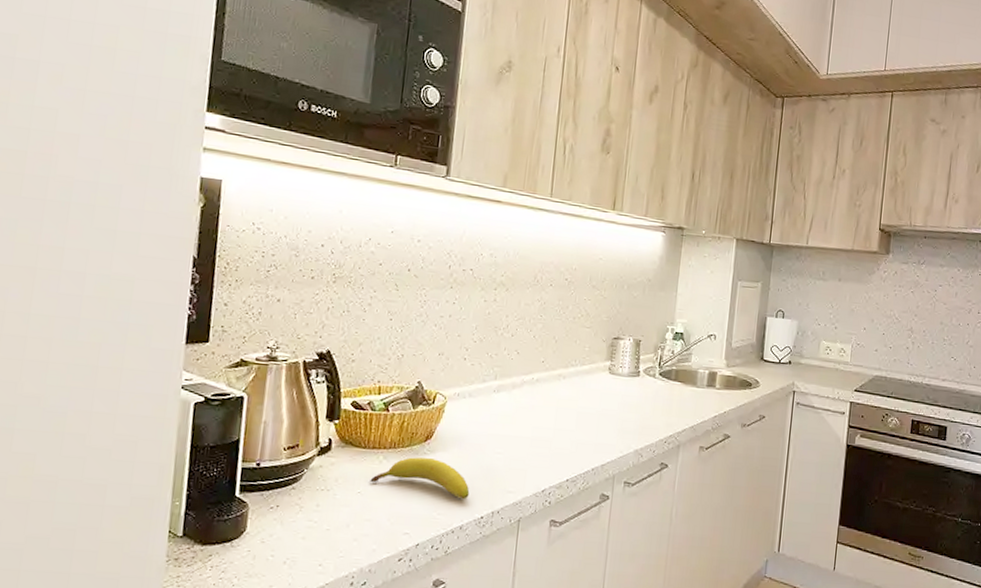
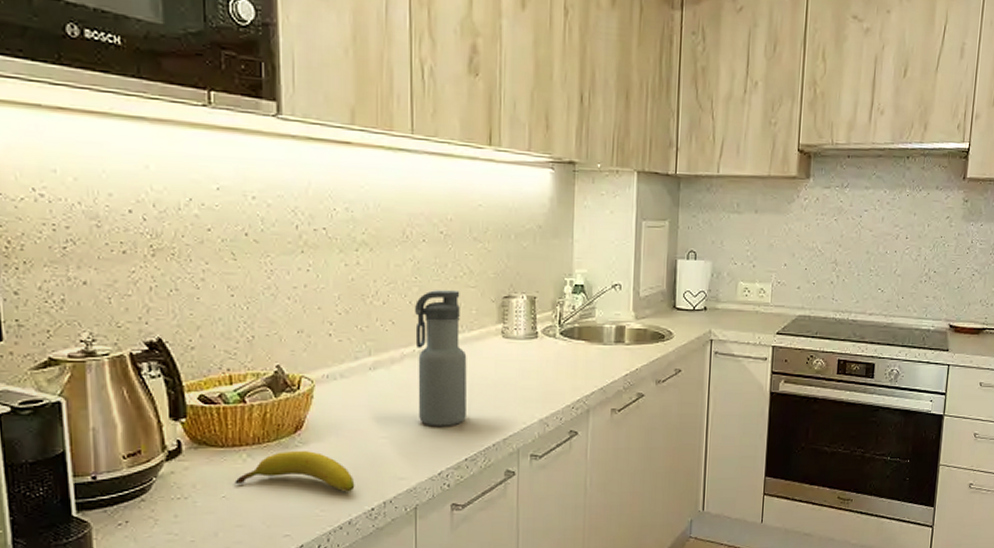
water bottle: none [531,327,577,449] -> present [415,290,467,426]

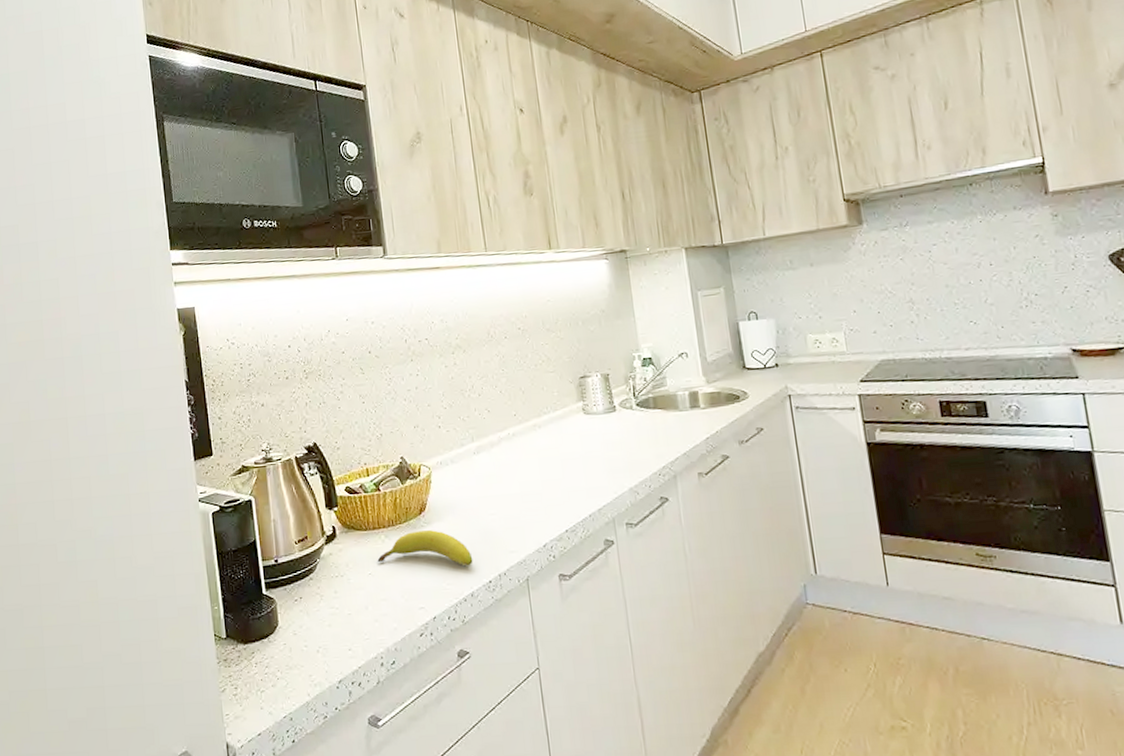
water bottle: present [415,290,467,426] -> none [505,377,562,501]

